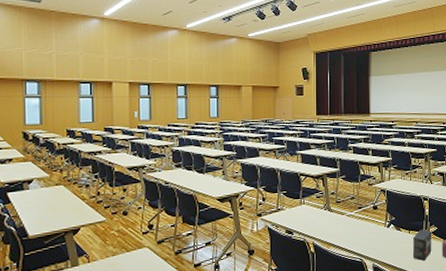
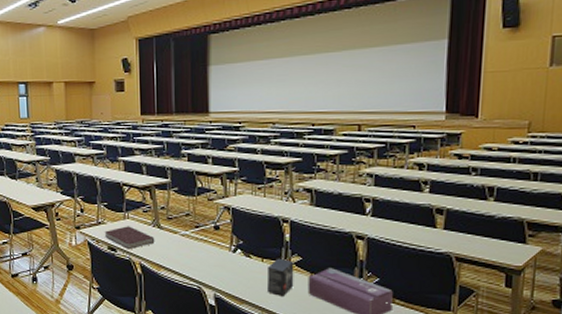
notebook: none [283,210,326,232] -> present [104,226,155,250]

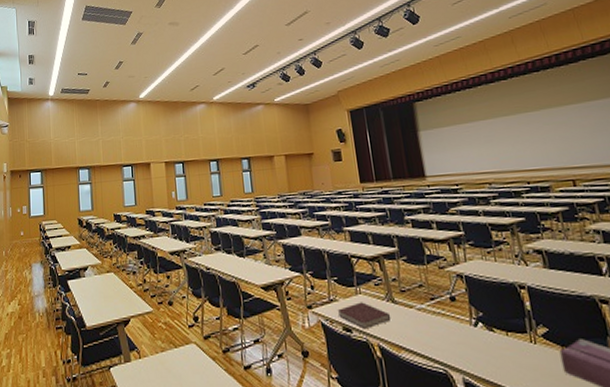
small box: present [268,258,294,297] -> none [514,330,547,378]

